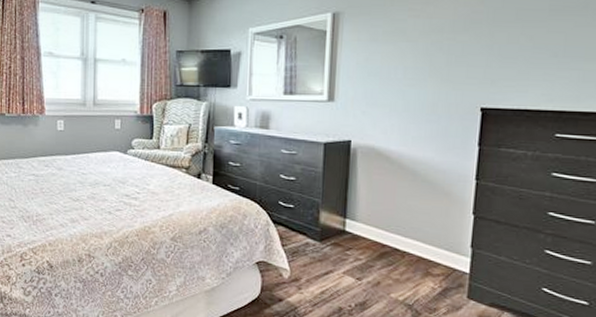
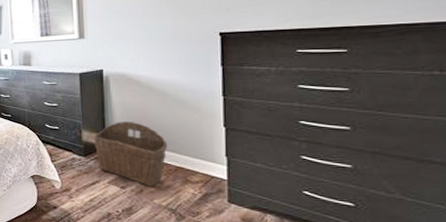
wicker basket: none [332,202,413,280] -> present [93,121,168,187]

